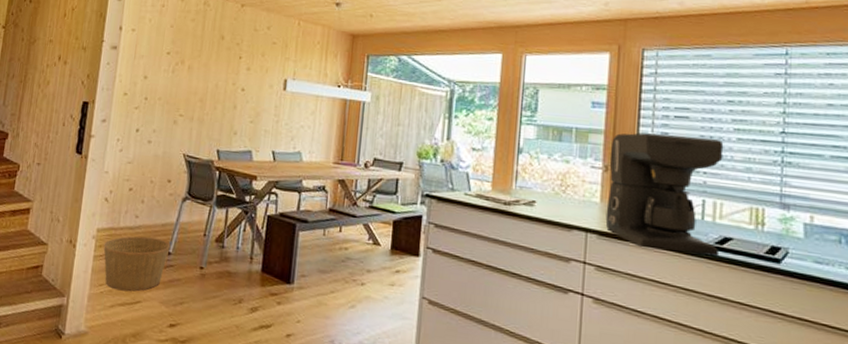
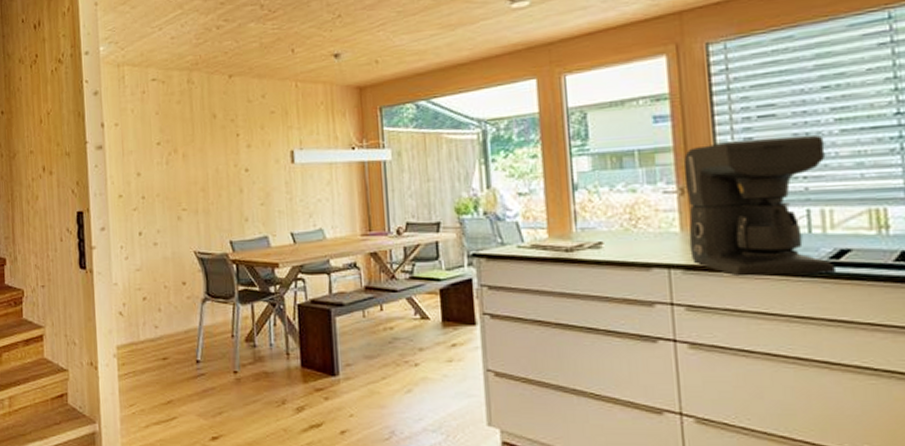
basket: present [103,236,170,292] -> none [127,347,198,409]

